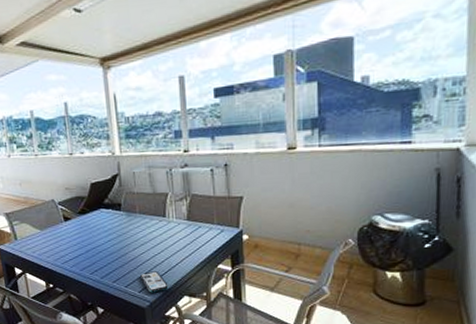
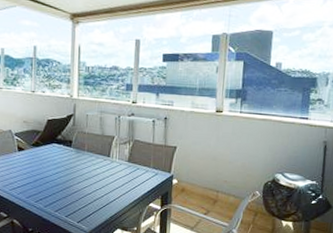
smartphone: present [140,271,169,293] -> none [81,204,105,224]

